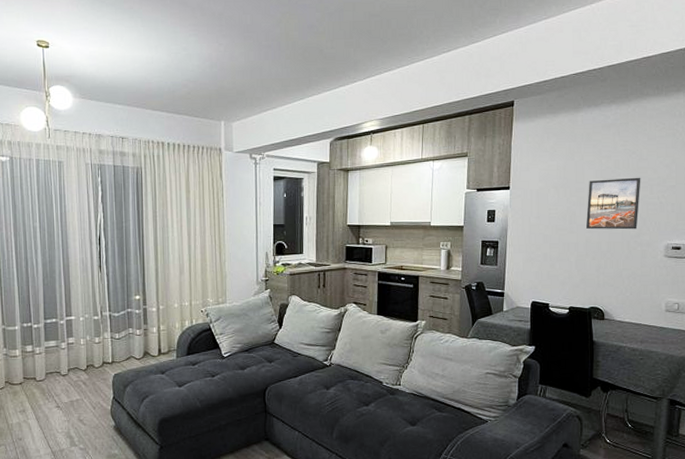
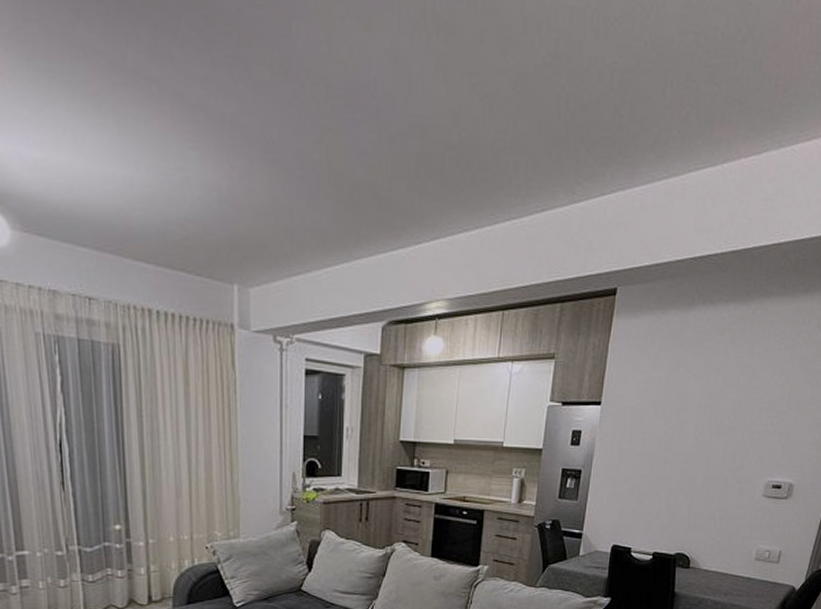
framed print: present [586,177,641,230] -> none [683,398,751,462]

